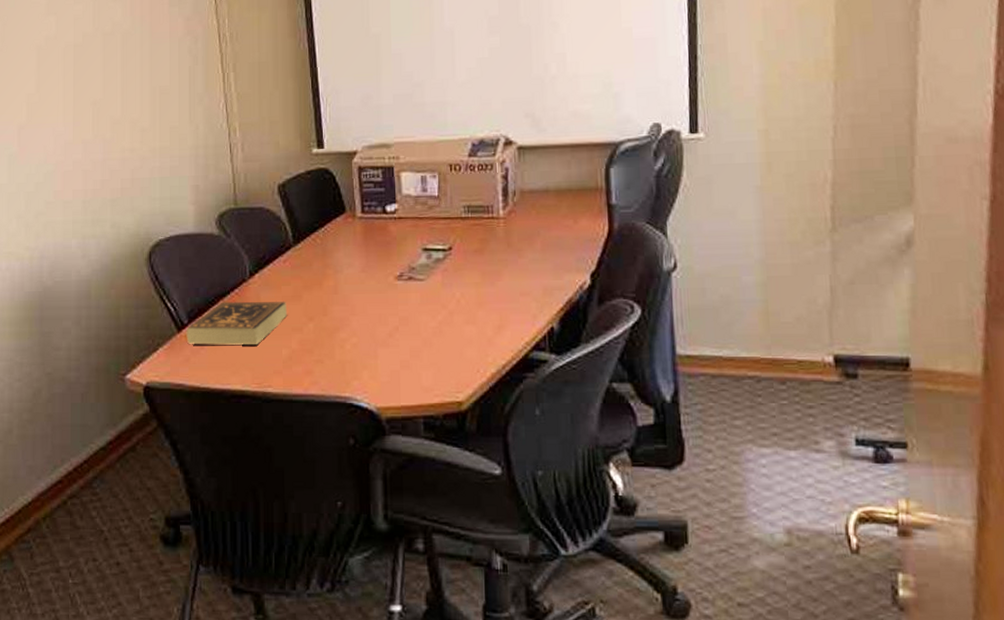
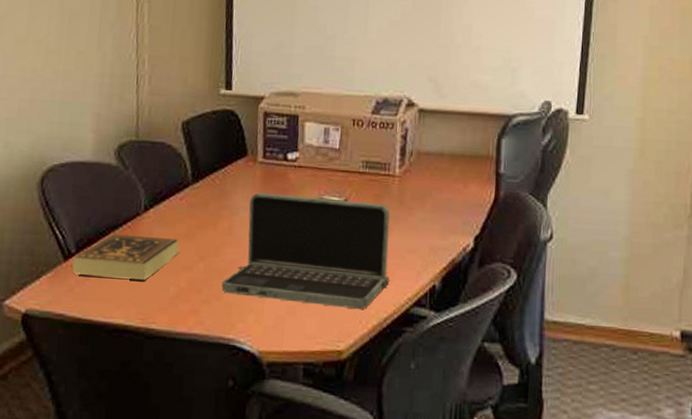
laptop: none [333,247,504,358] -> present [221,192,390,309]

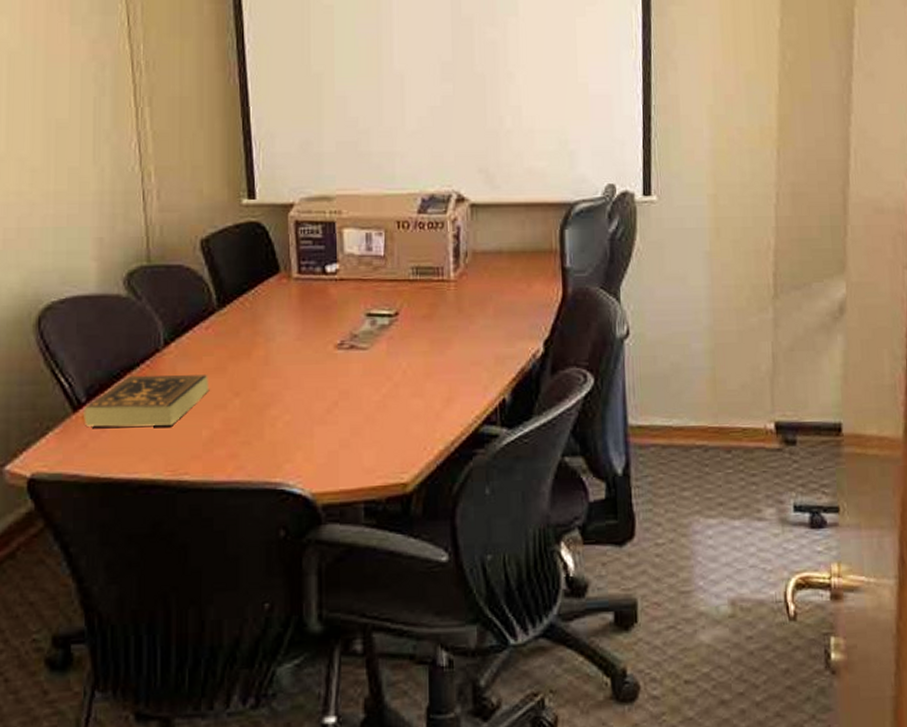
laptop: present [221,192,390,309] -> none [262,312,453,434]

